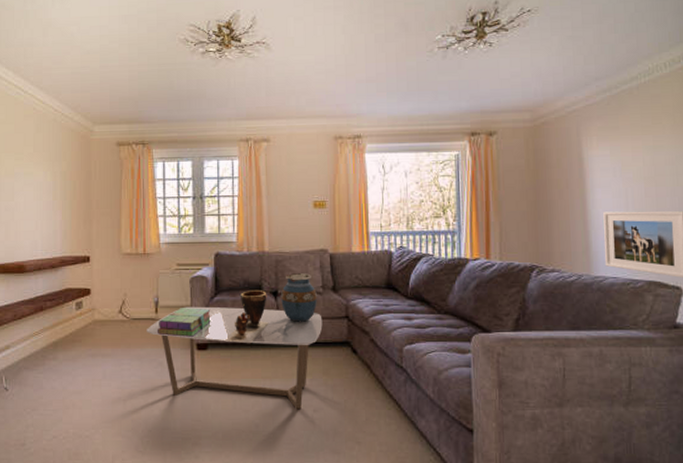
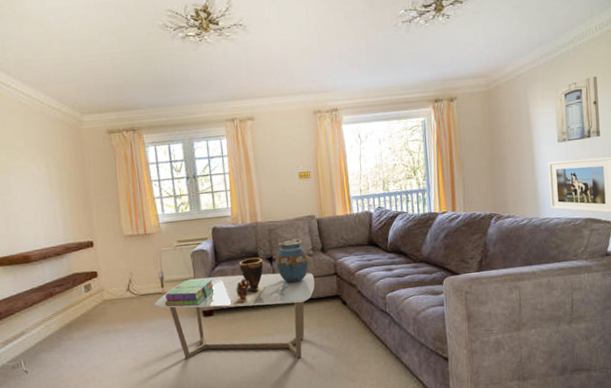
wall art: none [613,118,669,190] -> present [554,76,600,143]

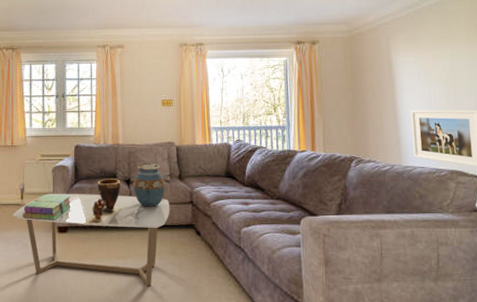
wall art: present [554,76,600,143] -> none [416,30,465,92]

